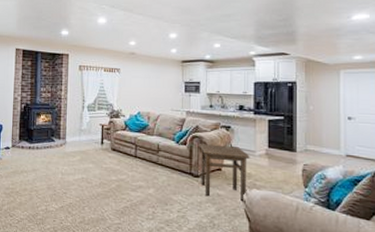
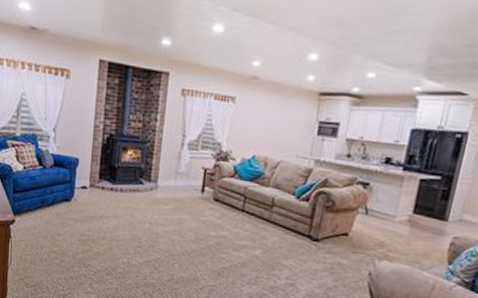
side table: present [199,144,250,202] -> none [319,201,388,275]

